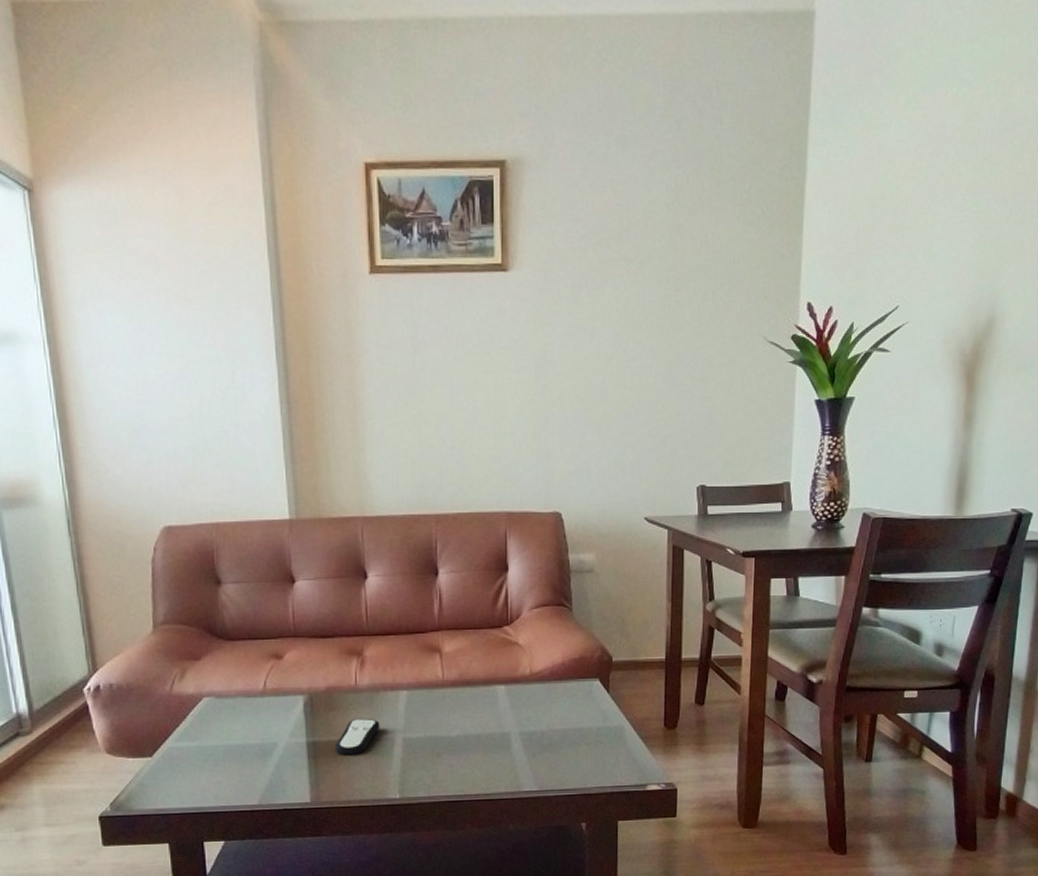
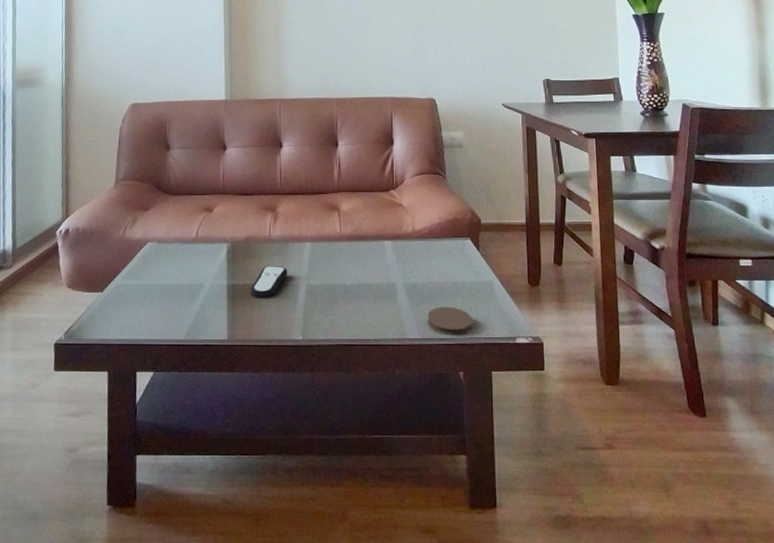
coaster: none [546,755,598,785] -> present [427,306,473,335]

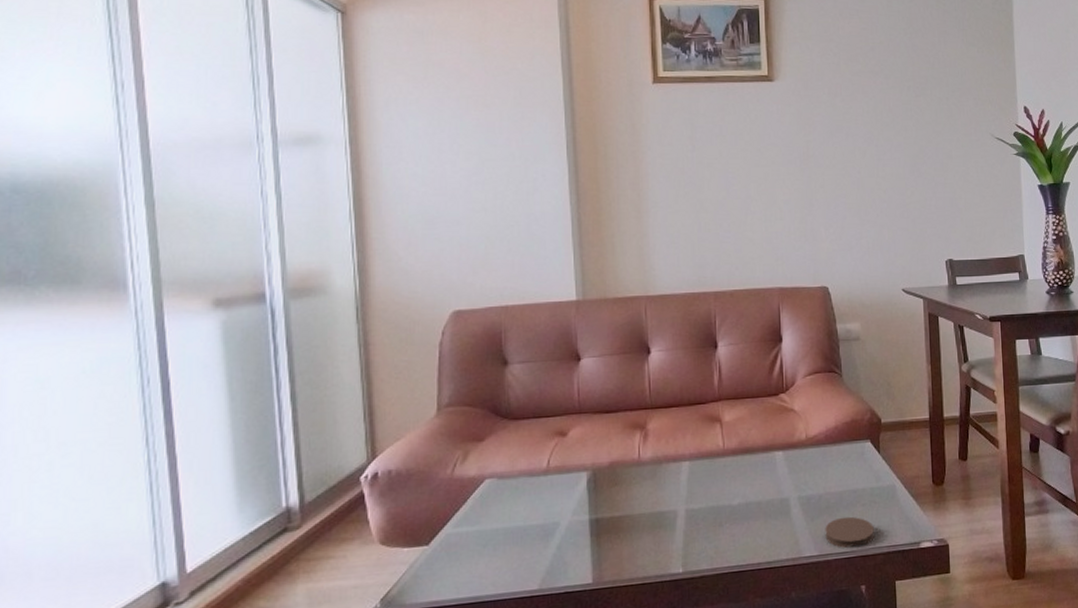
remote control: present [249,265,288,298] -> none [617,491,663,532]

